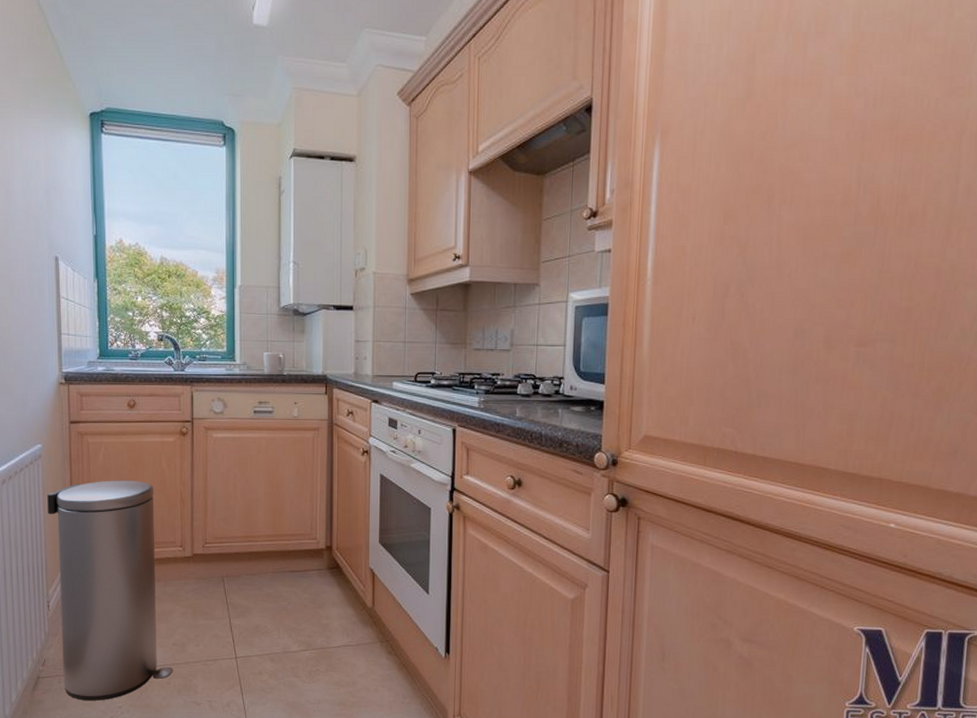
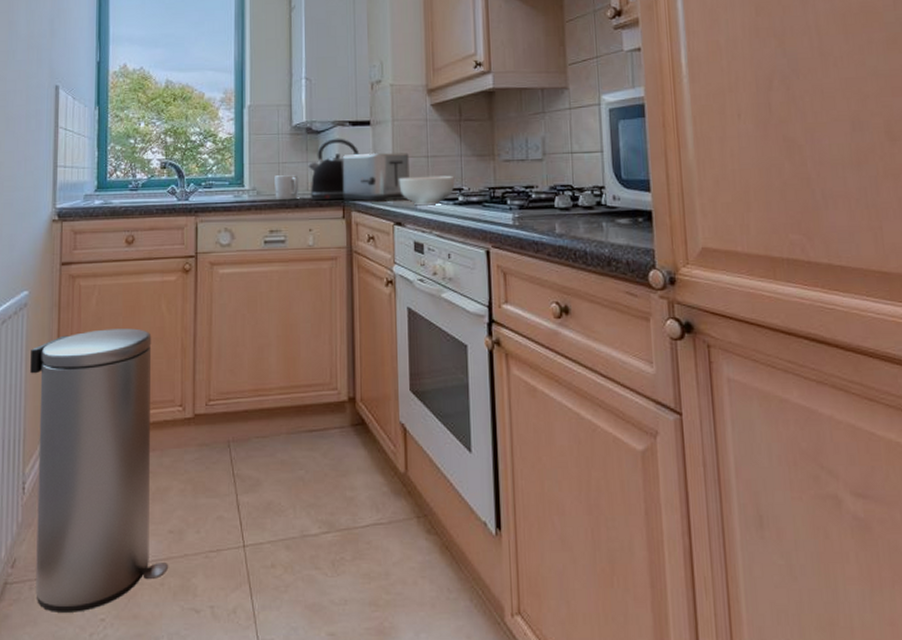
kettle: none [294,320,343,378] -> present [308,138,360,201]
toaster: none [326,336,388,381] -> present [342,153,410,202]
bowl: none [377,359,429,387] -> present [399,175,455,206]

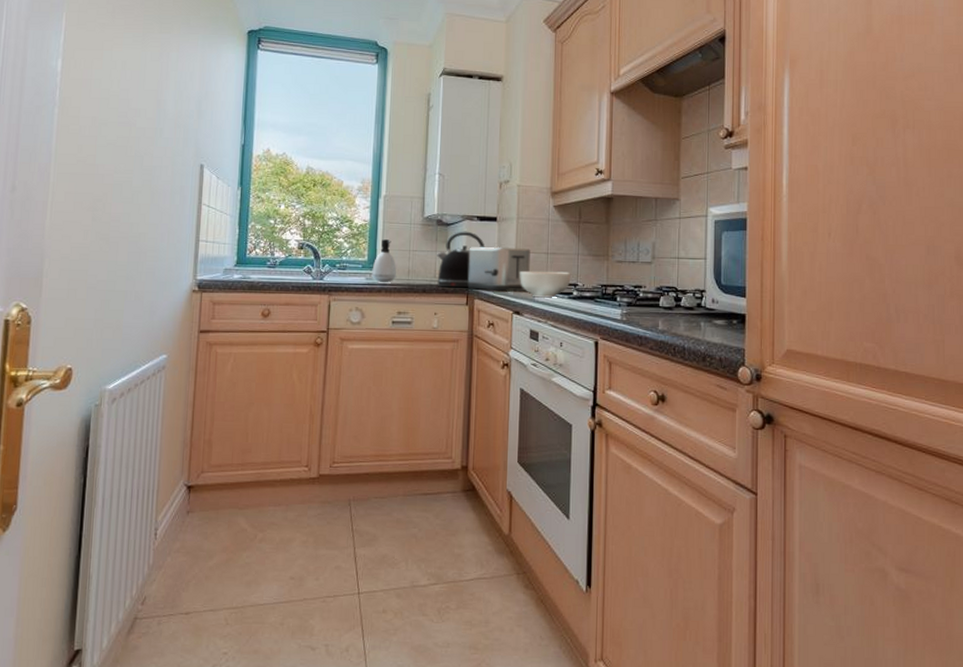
pedal bin: present [30,328,169,612] -> none [163,393,289,646]
soap dispenser: none [240,152,267,200] -> present [372,239,397,283]
mug: present [274,175,299,201] -> none [404,262,428,286]

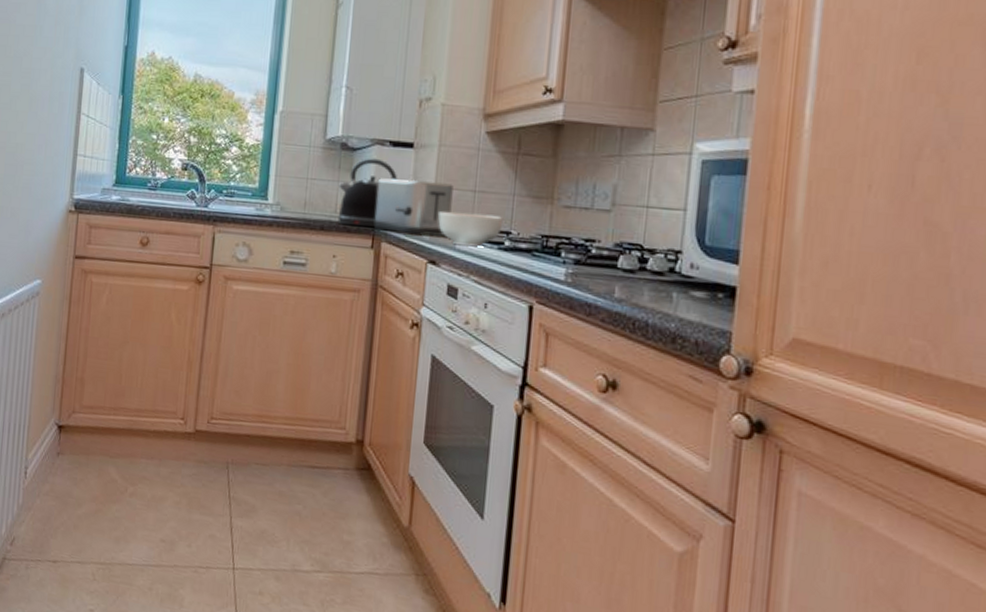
soap dispenser: present [372,239,397,283] -> none [262,164,292,216]

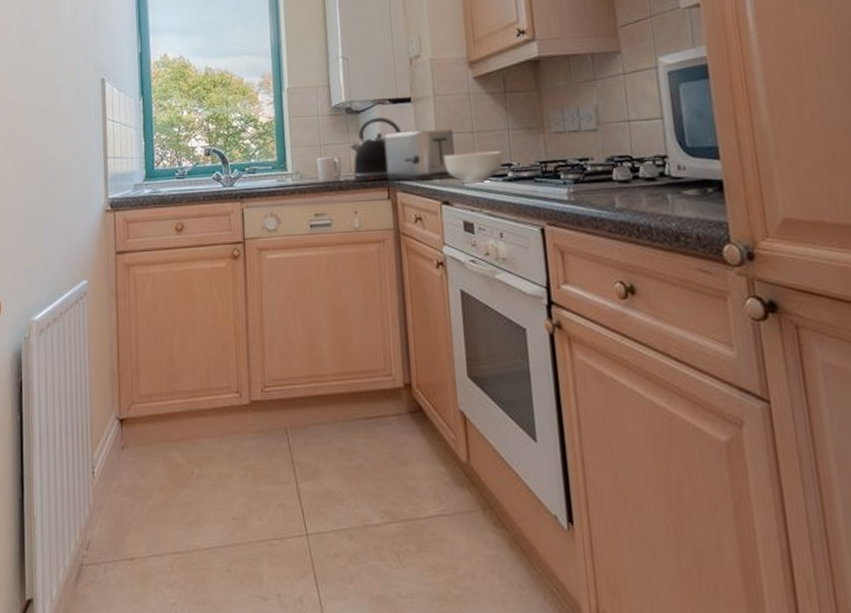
mug: none [299,192,328,222] -> present [317,156,343,184]

